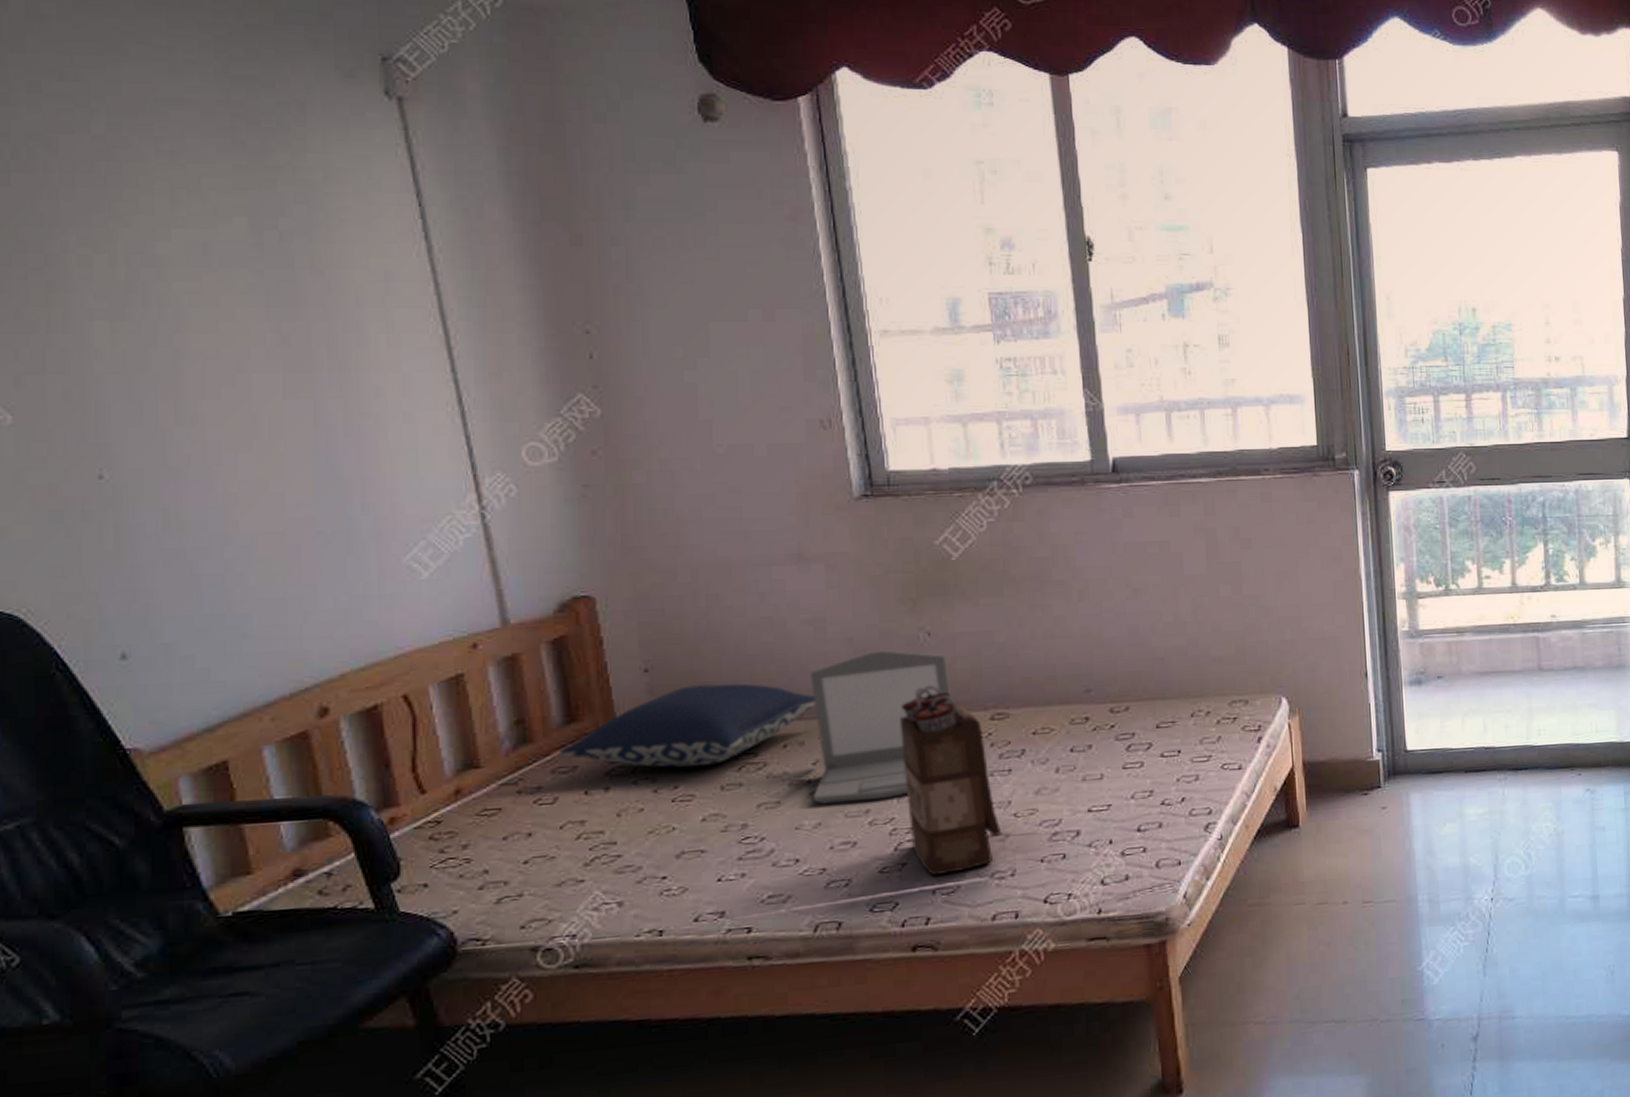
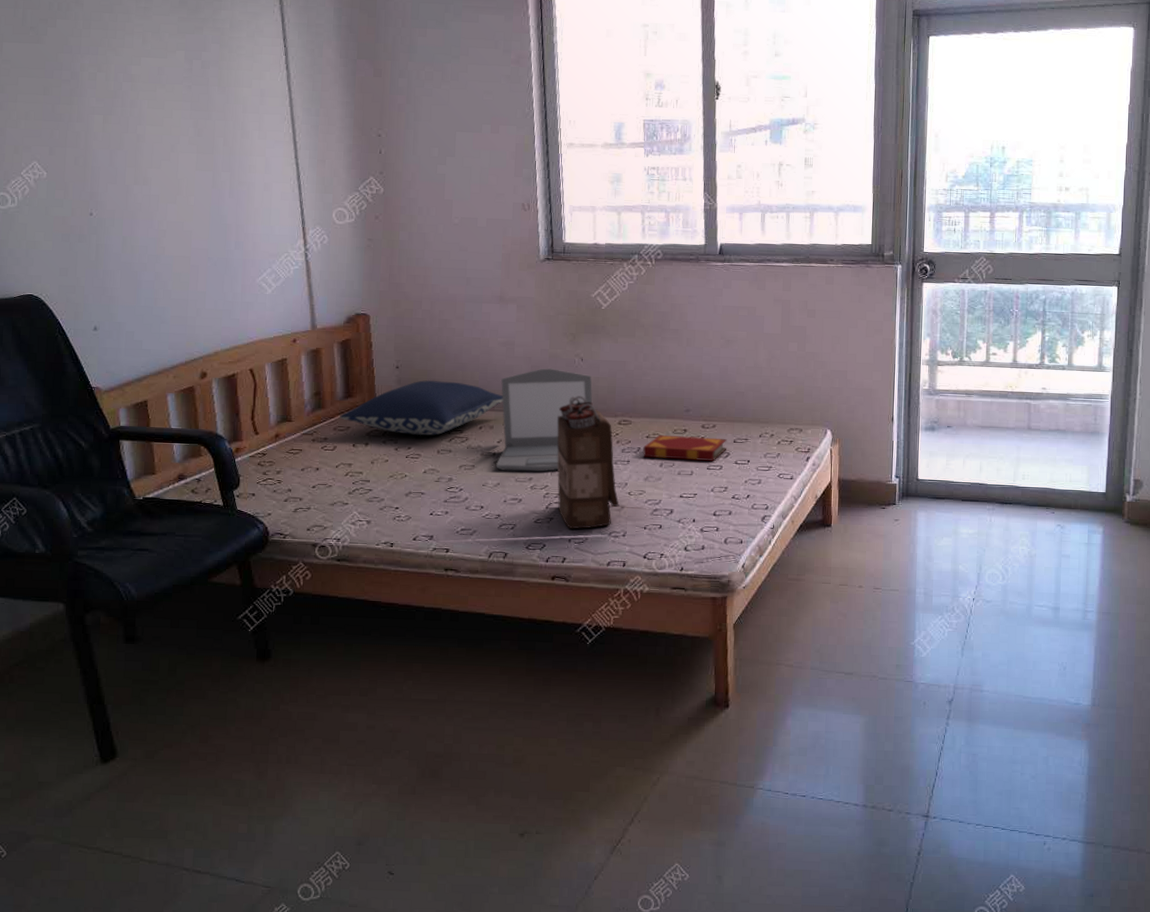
hardback book: none [1028,724,1148,762] -> present [642,435,727,462]

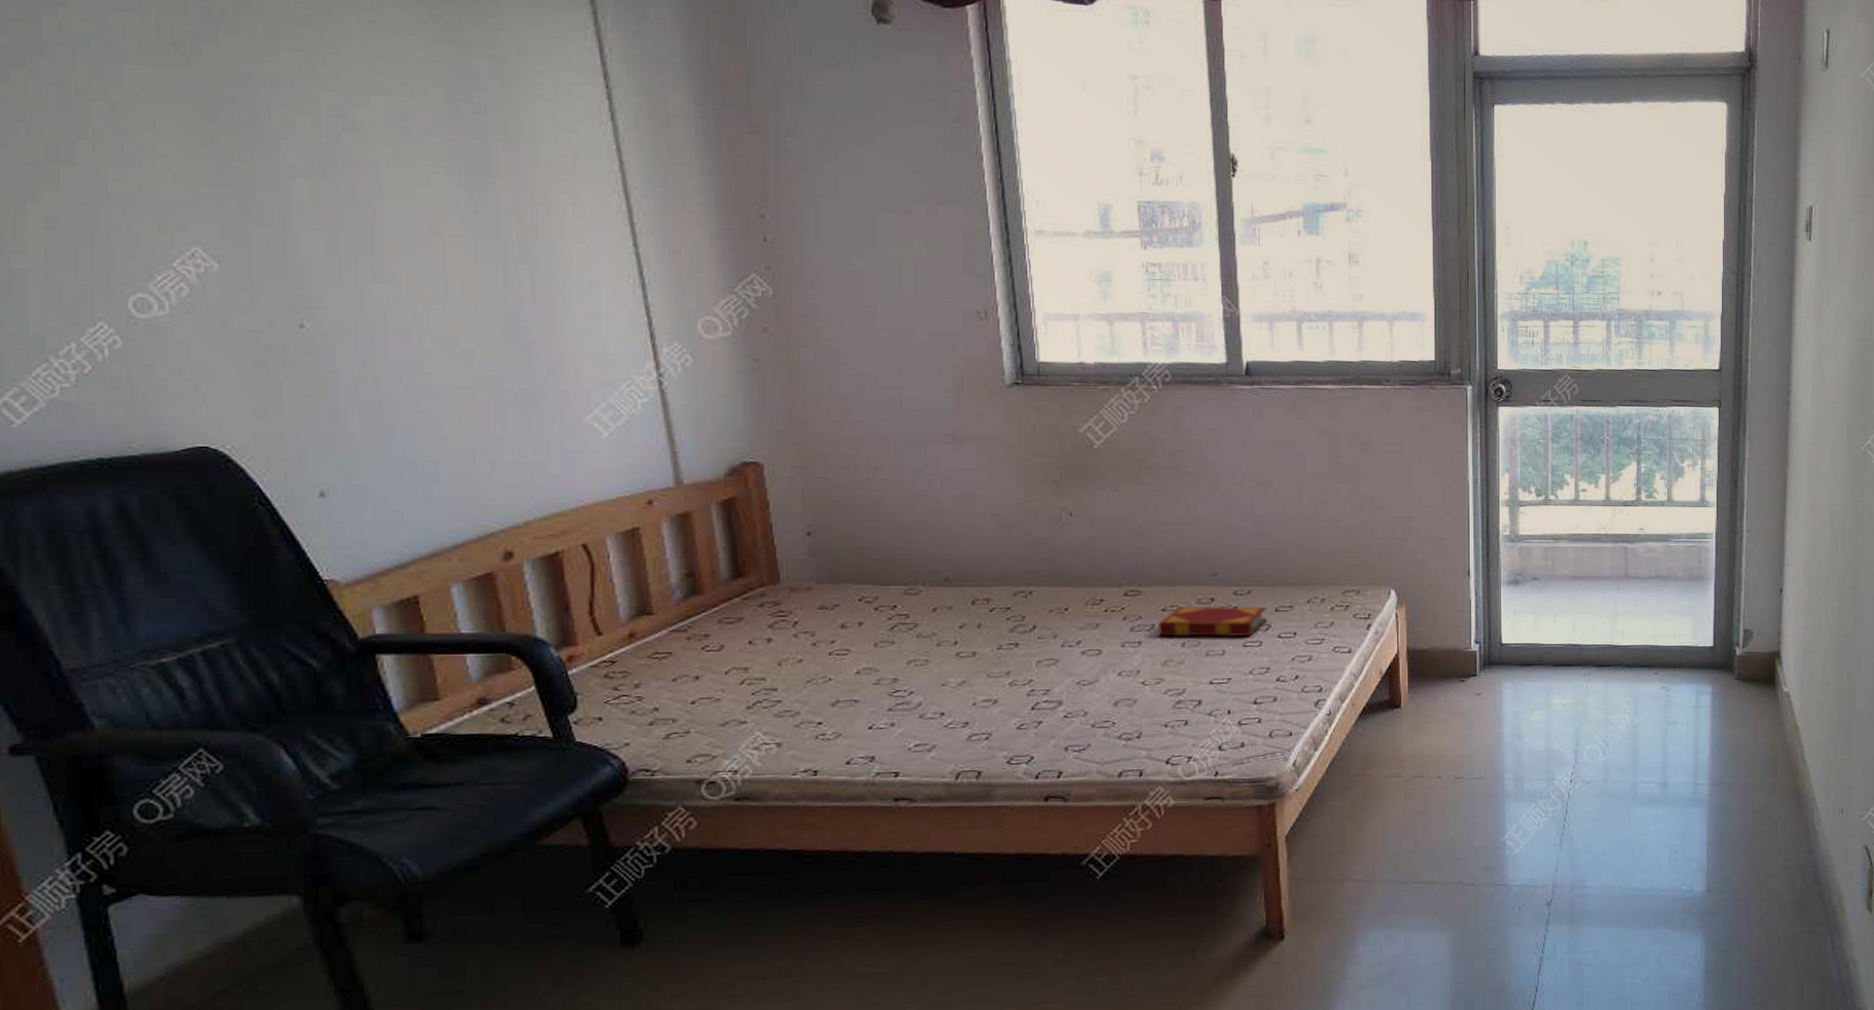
pillow: present [339,380,504,436] -> none [726,550,965,625]
laptop: present [496,368,593,472] -> none [959,527,1088,664]
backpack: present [557,395,619,530] -> none [1041,561,1131,735]

